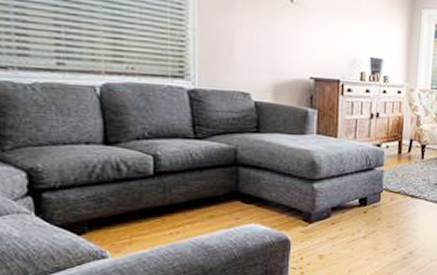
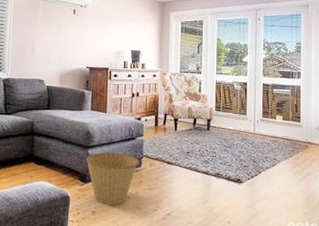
basket: none [310,186,378,246] -> present [86,152,139,204]

